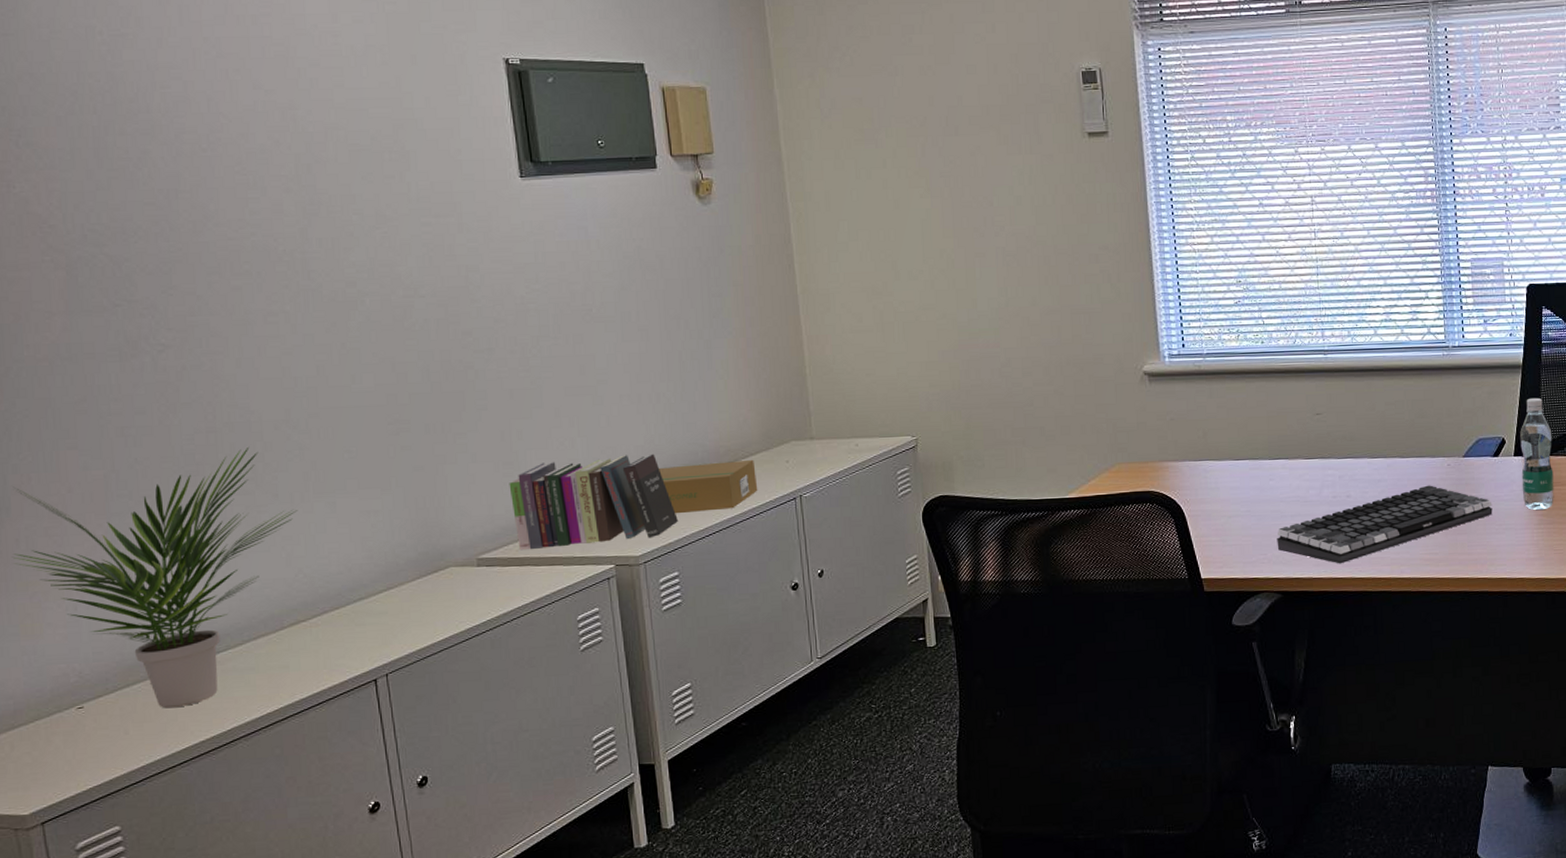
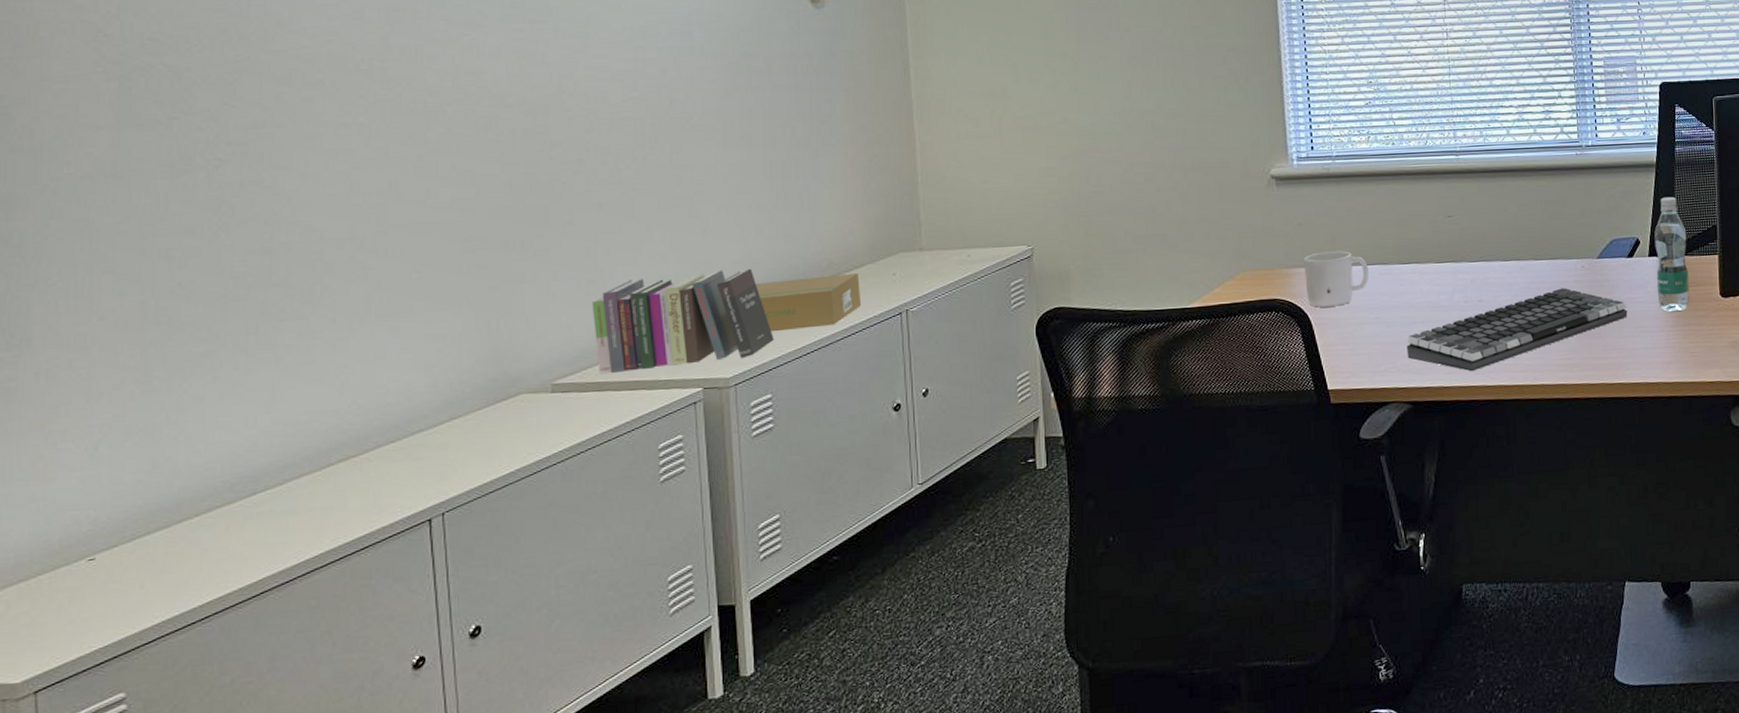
potted plant: present [13,447,298,709] -> none [30,268,357,558]
mug: none [1176,445,1240,500] -> present [1303,250,1369,308]

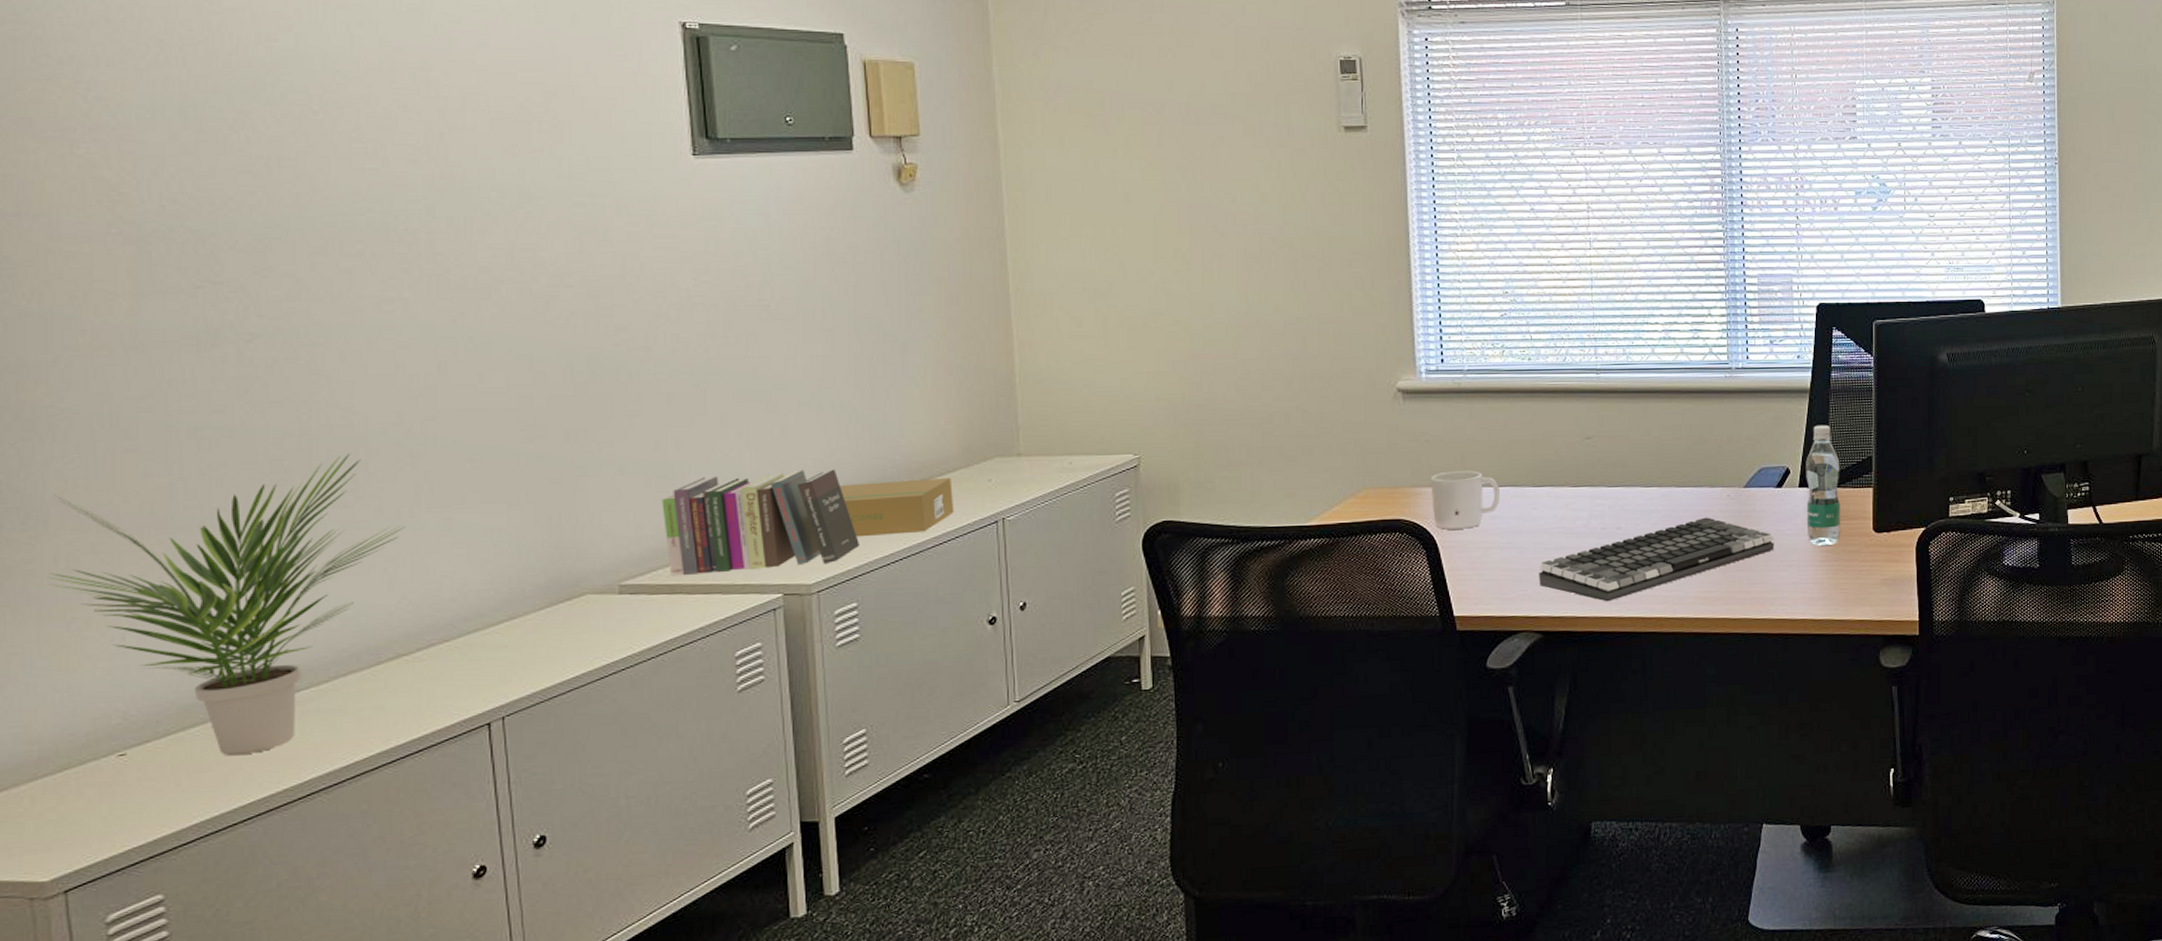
potted plant: none [30,268,357,558] -> present [49,454,406,756]

